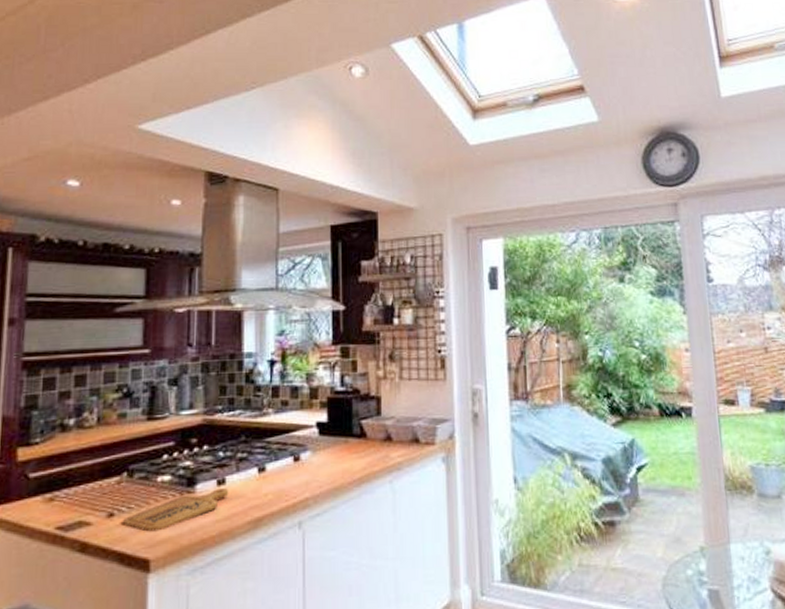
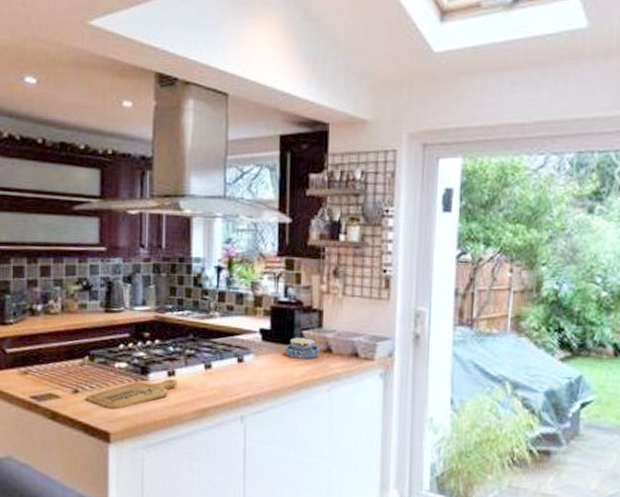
bowl: none [343,427,381,452] -> present [285,337,321,360]

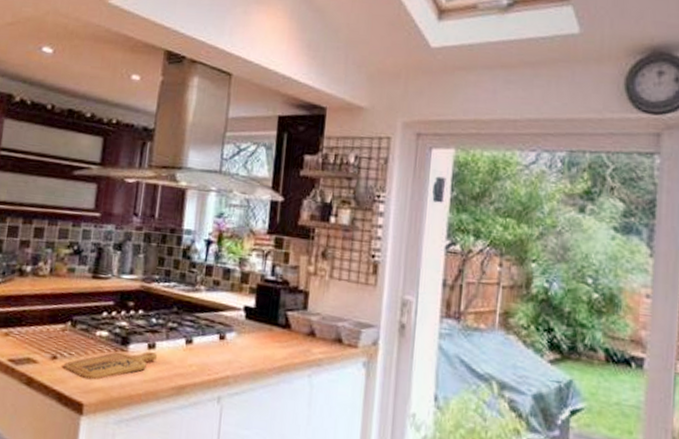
bowl: present [285,337,321,360] -> none [267,317,304,343]

